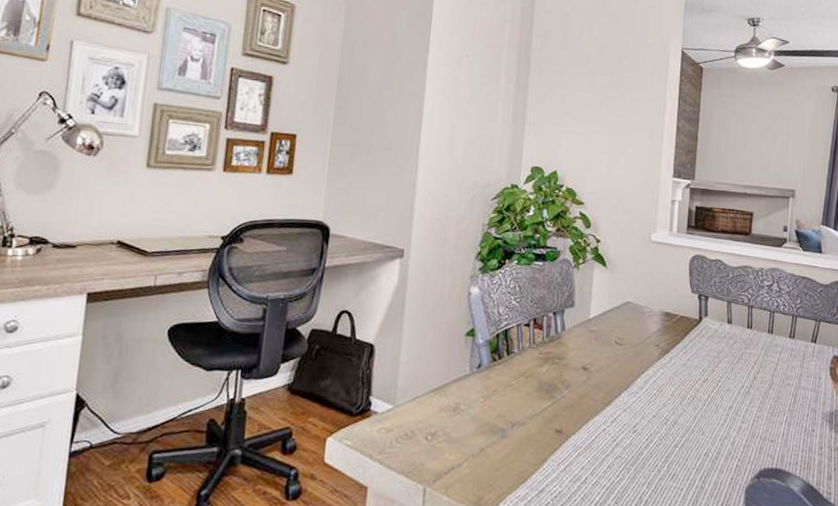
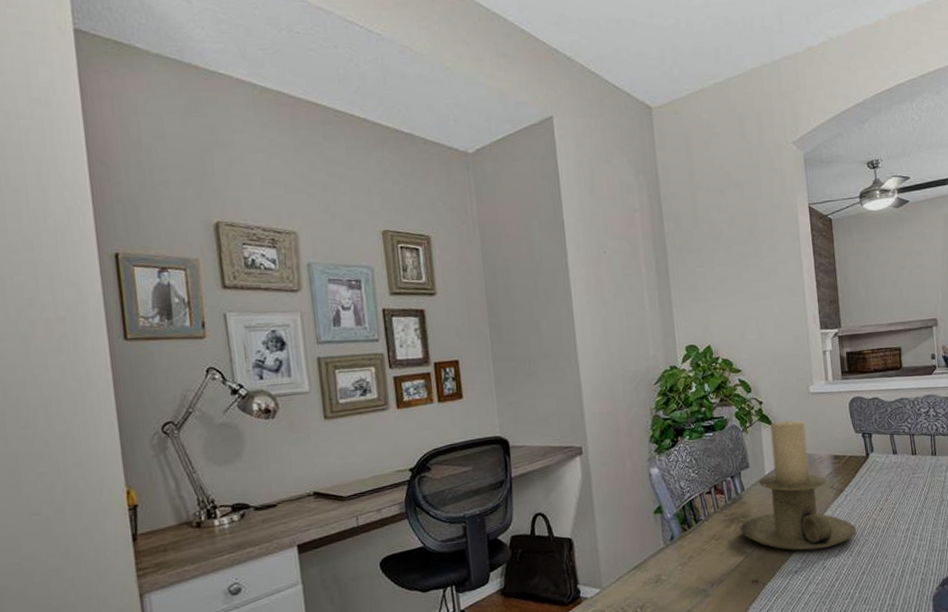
candle holder: none [553,264,677,410] -> present [740,420,857,551]

